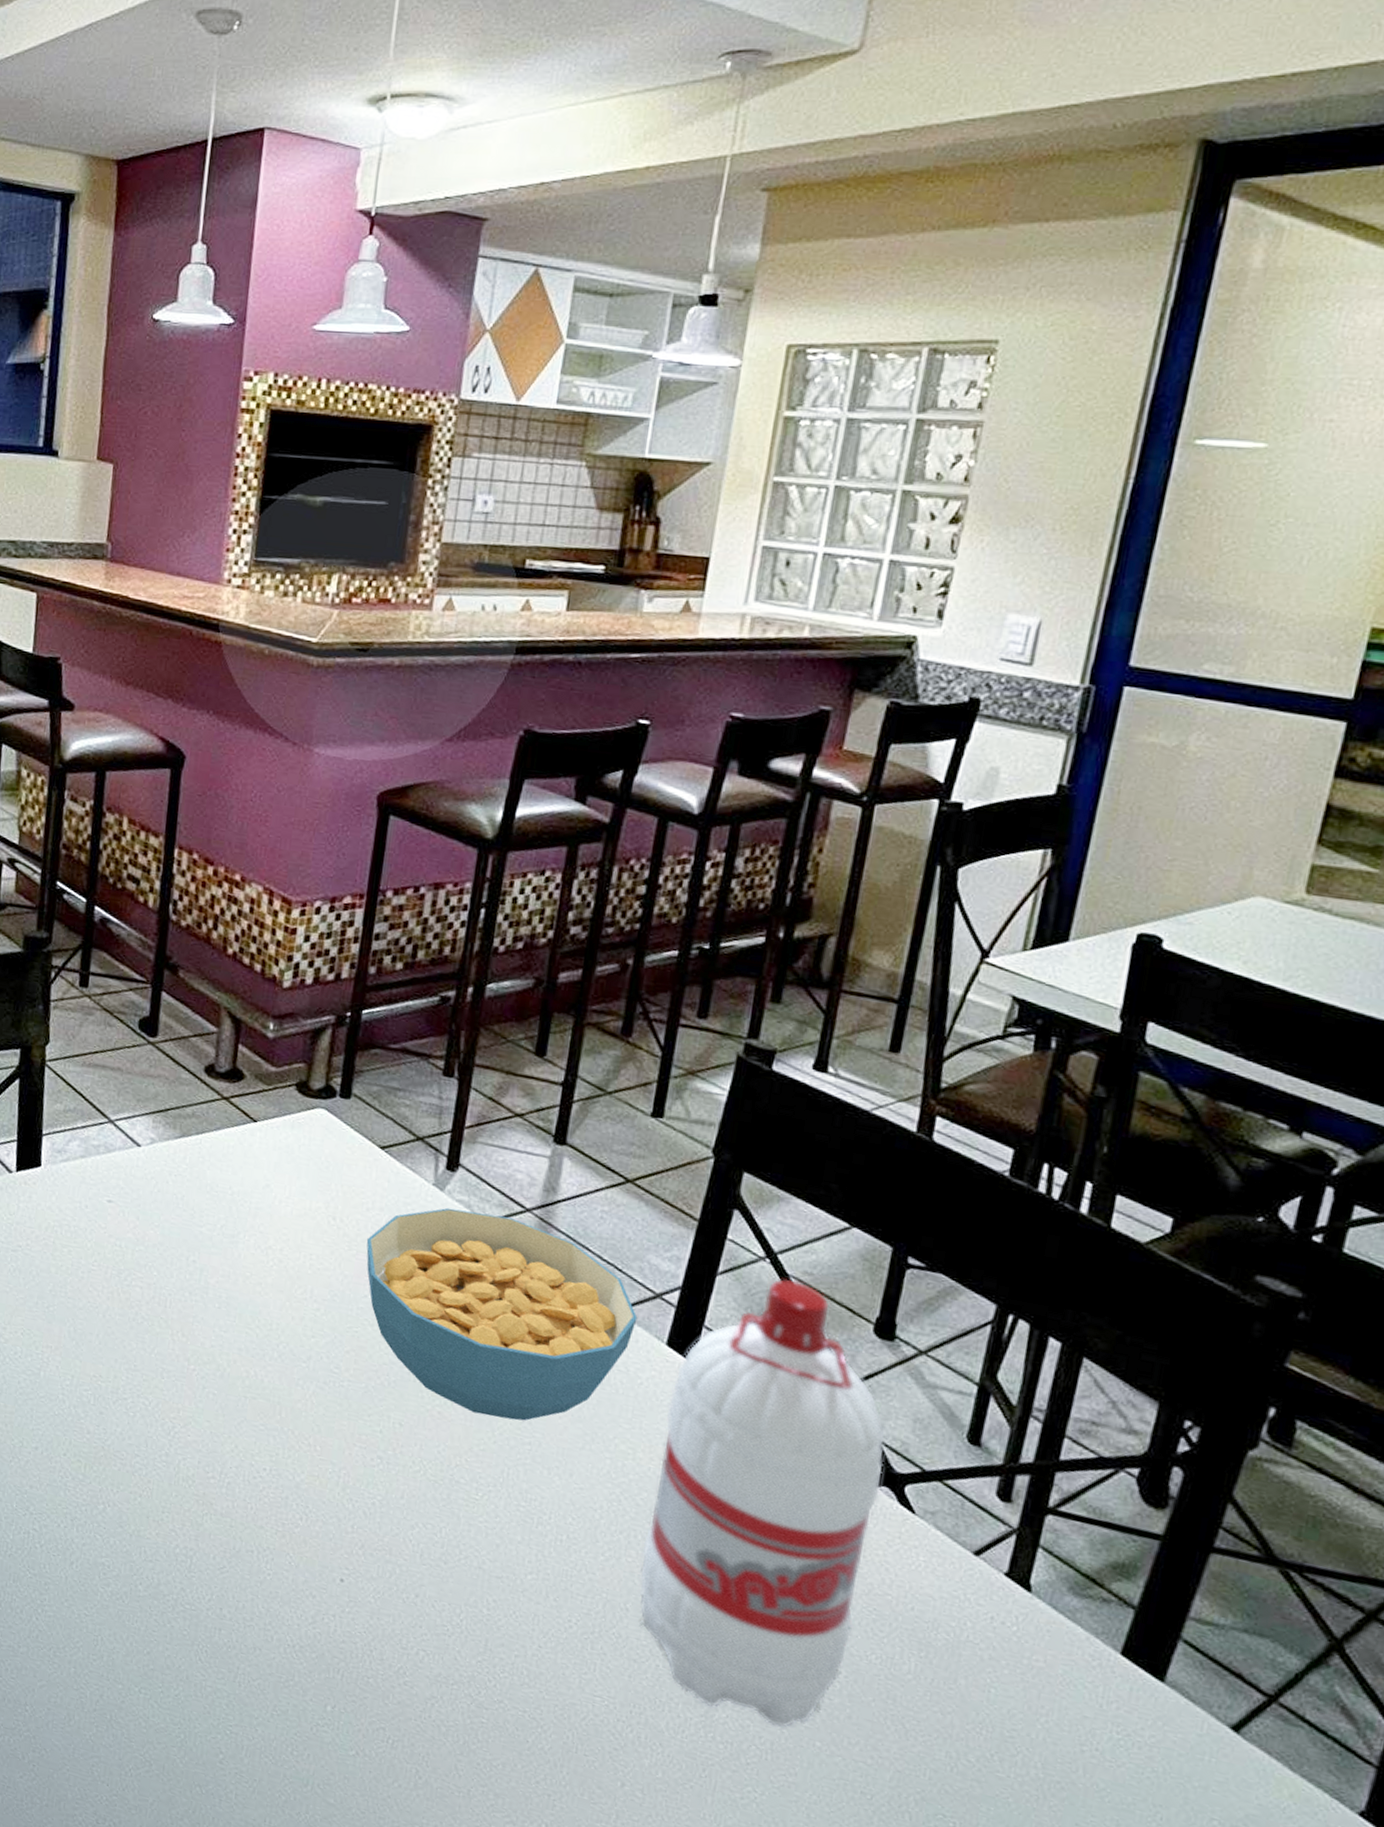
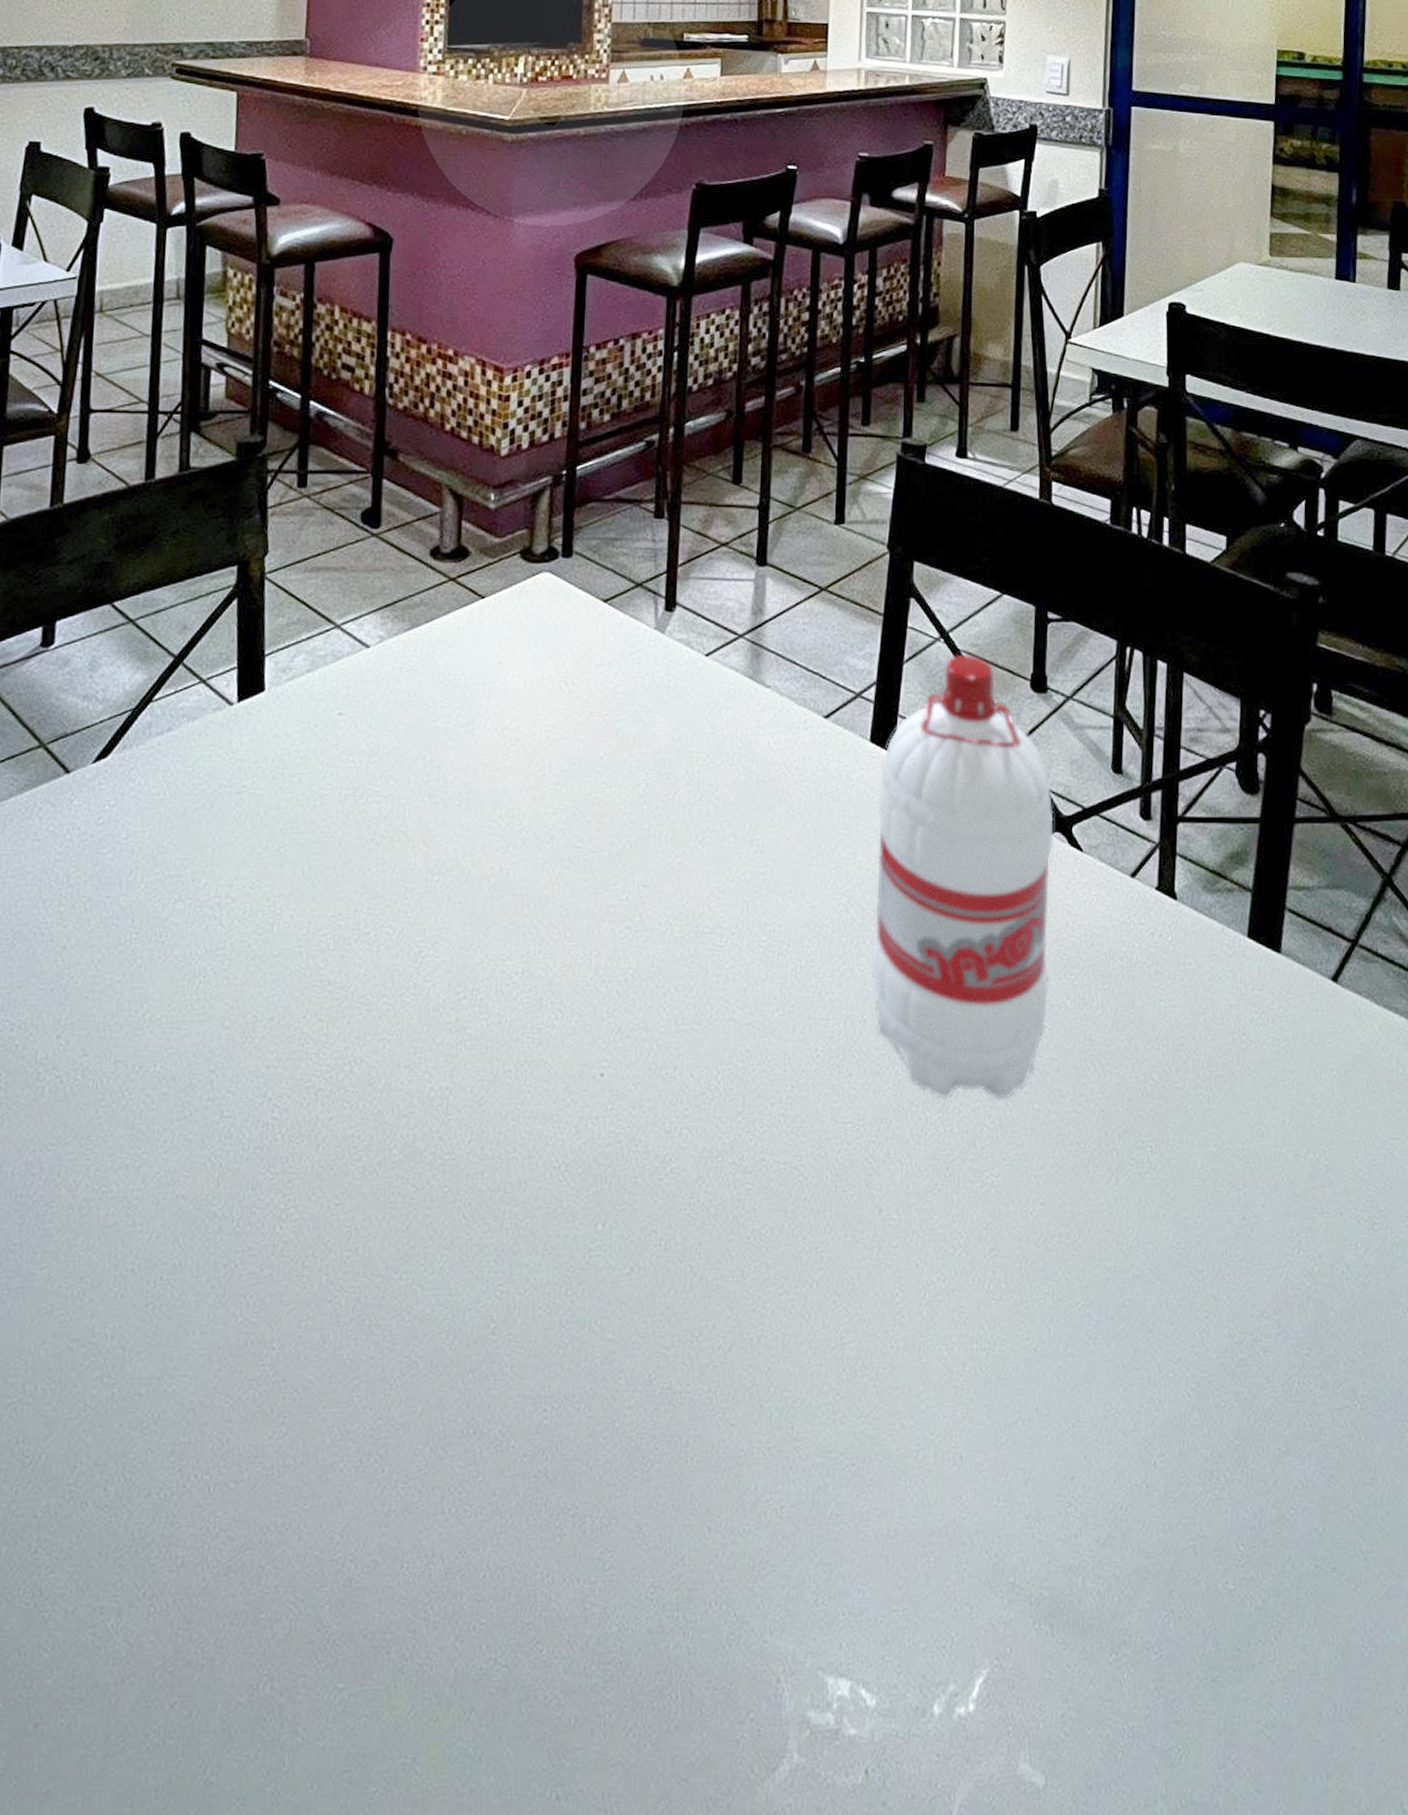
cereal bowl: present [366,1207,638,1421] -> none [598,647,844,855]

